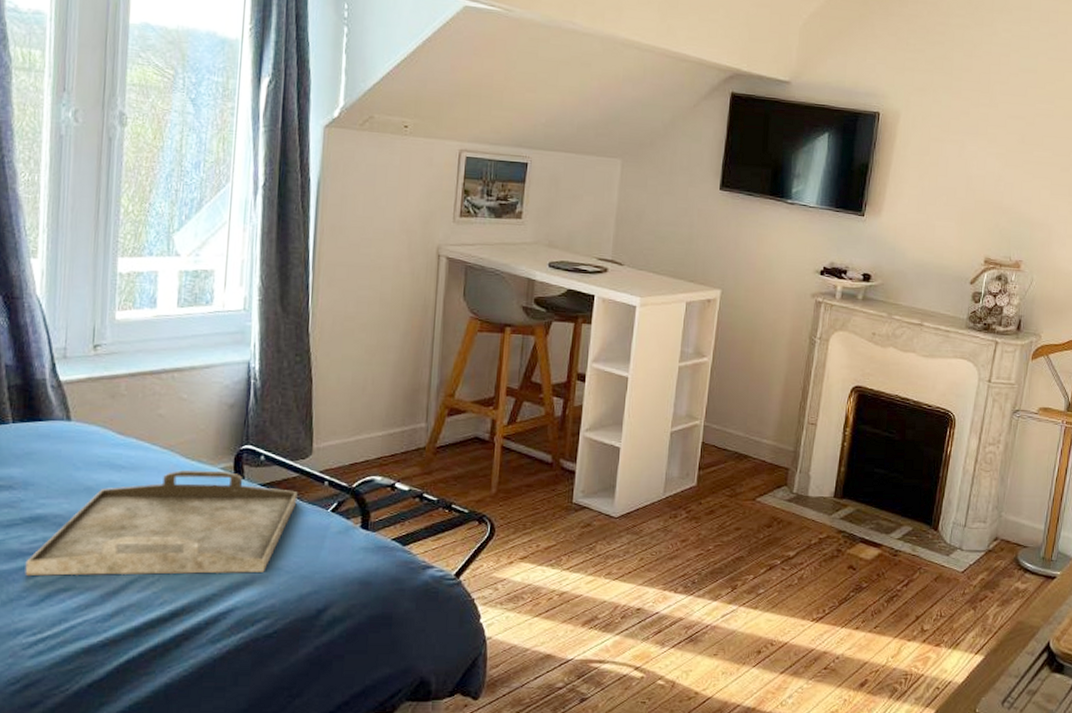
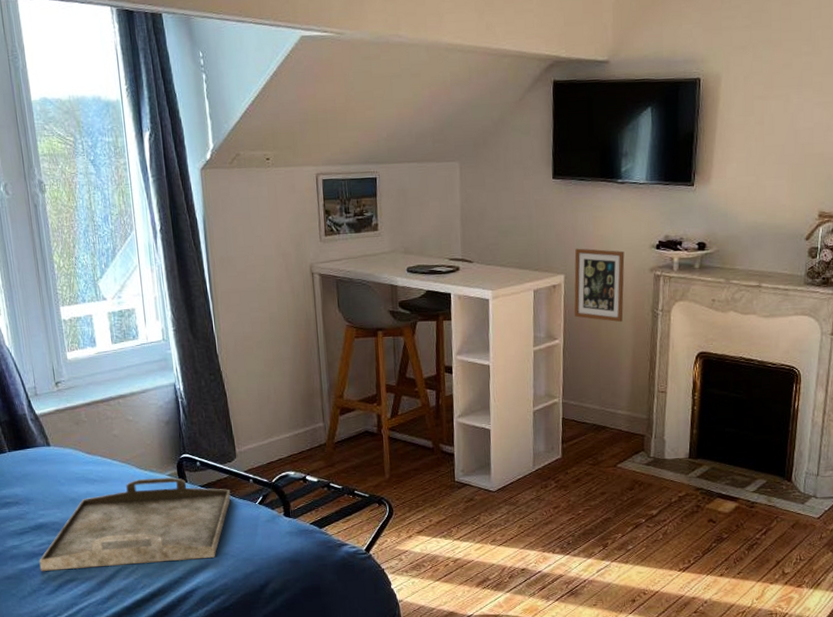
picture frame: none [726,264,787,347] -> present [574,248,625,323]

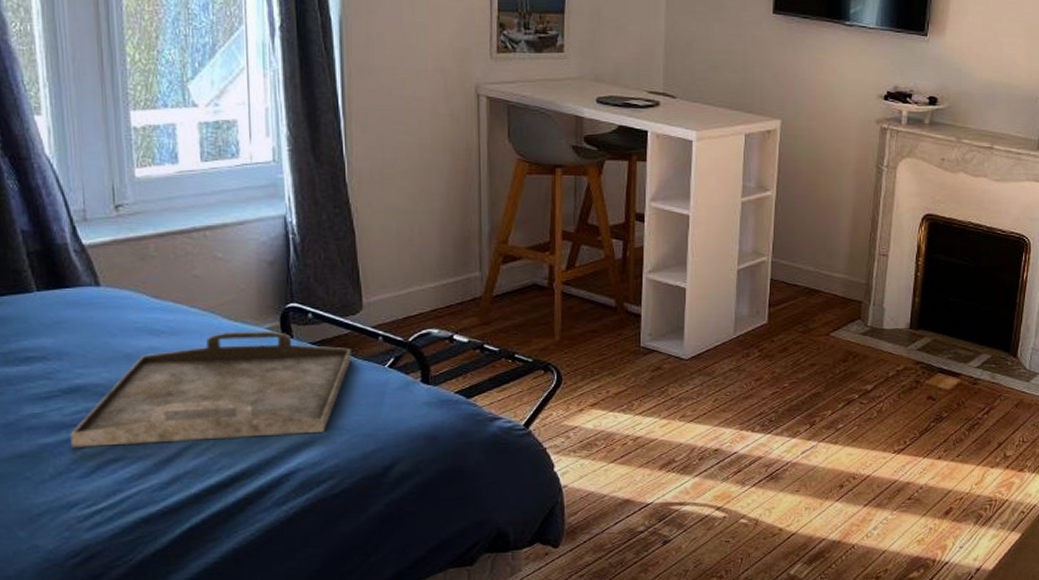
picture frame: present [574,248,625,323] -> none [789,92,849,177]

